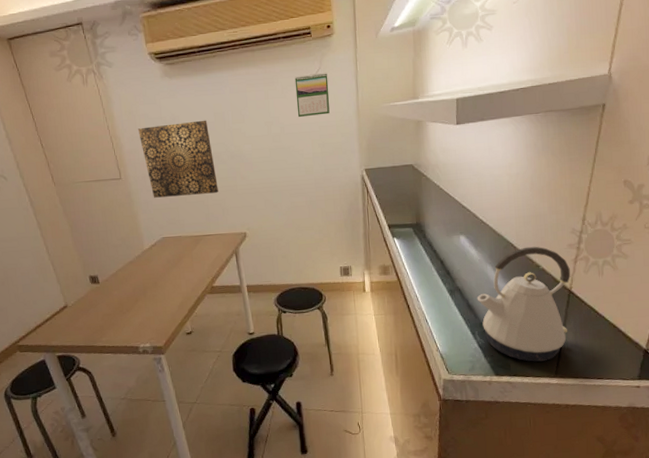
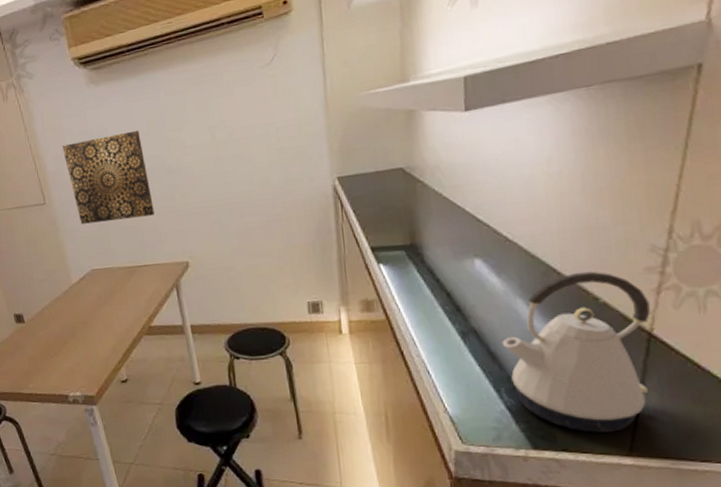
calendar: present [294,73,330,118] -> none [243,60,289,119]

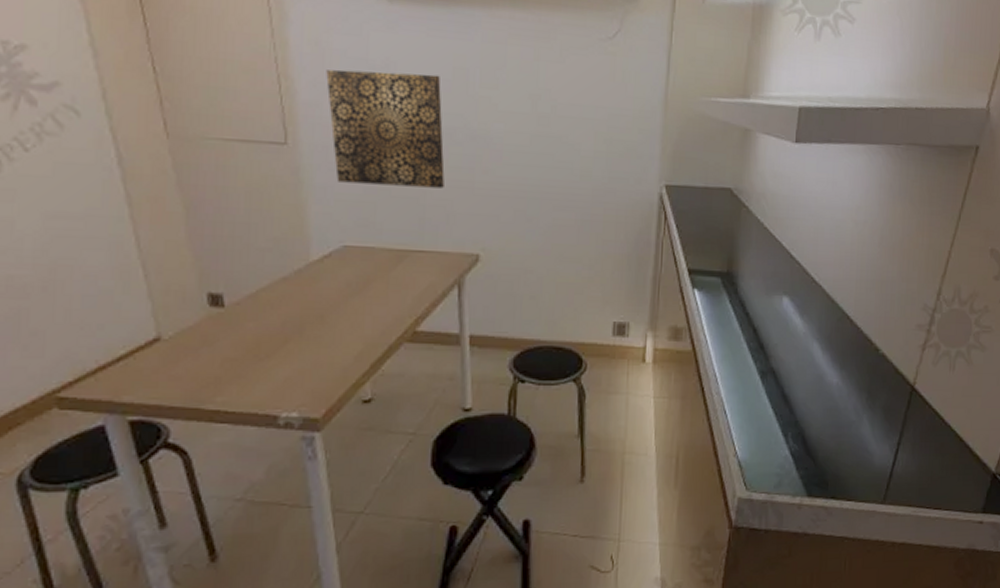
kettle: present [501,271,651,433] -> none [795,322,916,481]

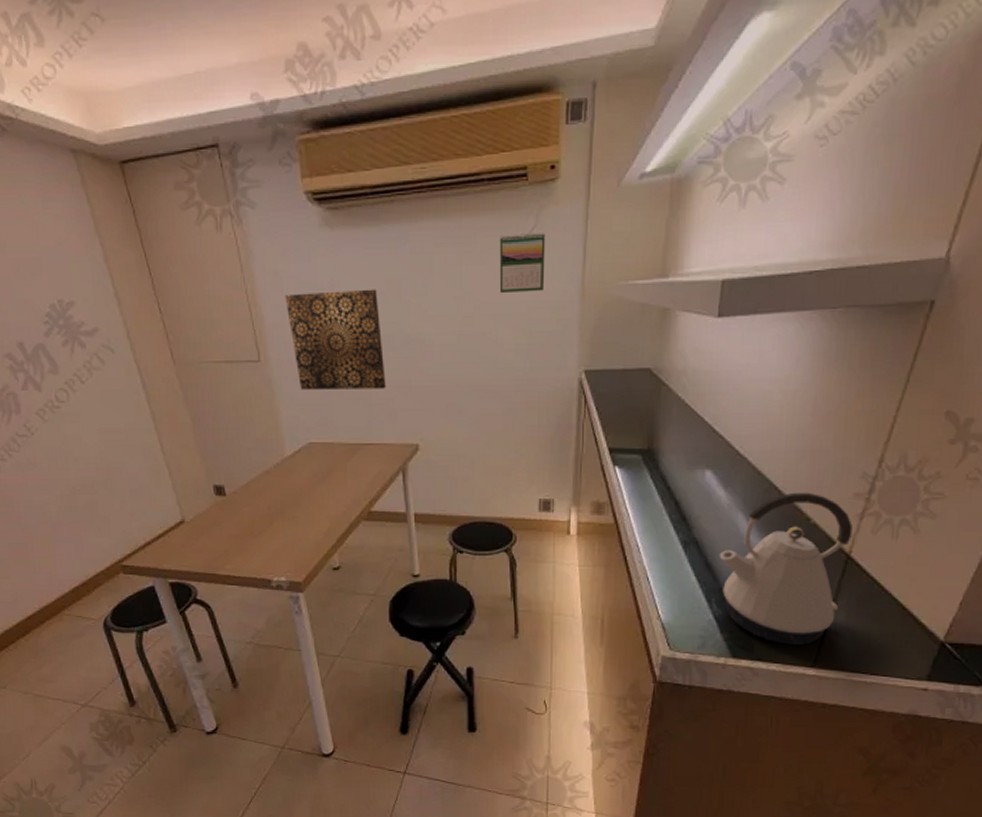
calendar: none [579,36,630,99] -> present [499,233,546,294]
kettle: none [795,322,916,481] -> present [719,492,853,645]

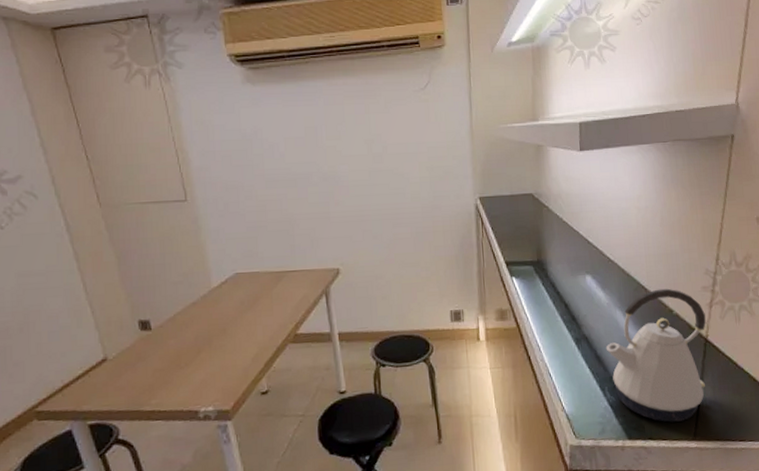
wall art: present [285,289,386,390] -> none [211,134,307,225]
calendar: present [499,233,546,294] -> none [400,88,440,136]

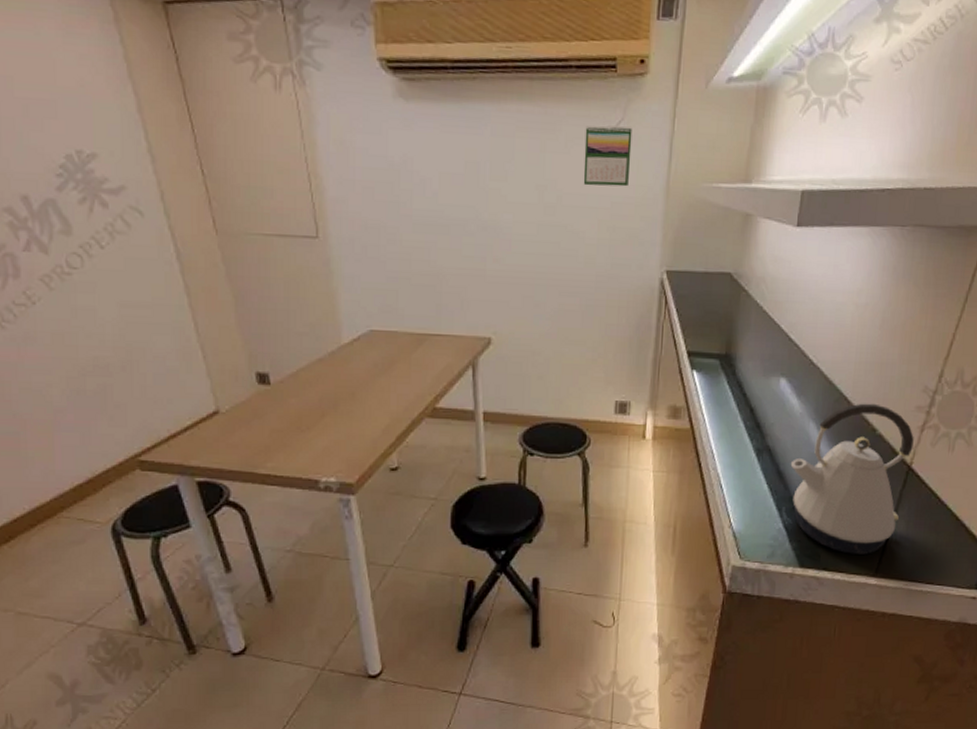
calendar: none [400,88,440,136] -> present [583,126,633,187]

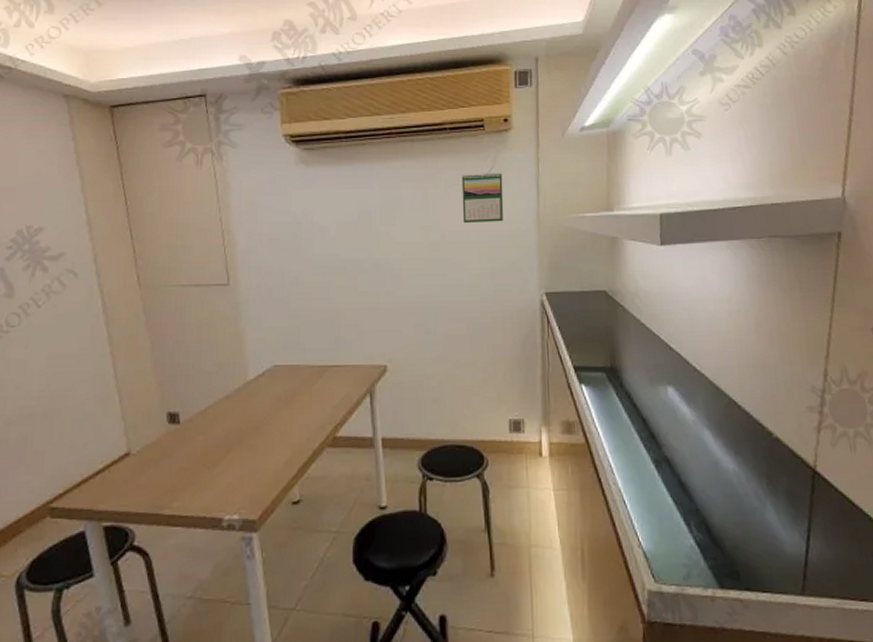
kettle: present [790,403,914,554] -> none [691,406,816,571]

